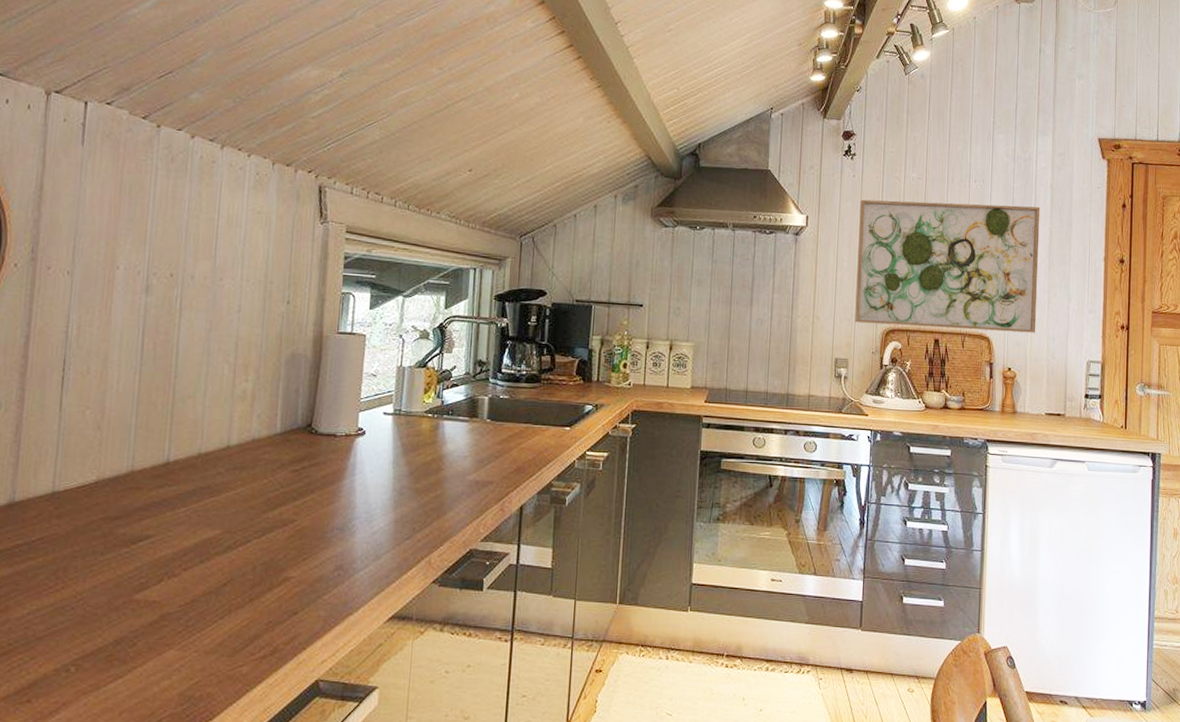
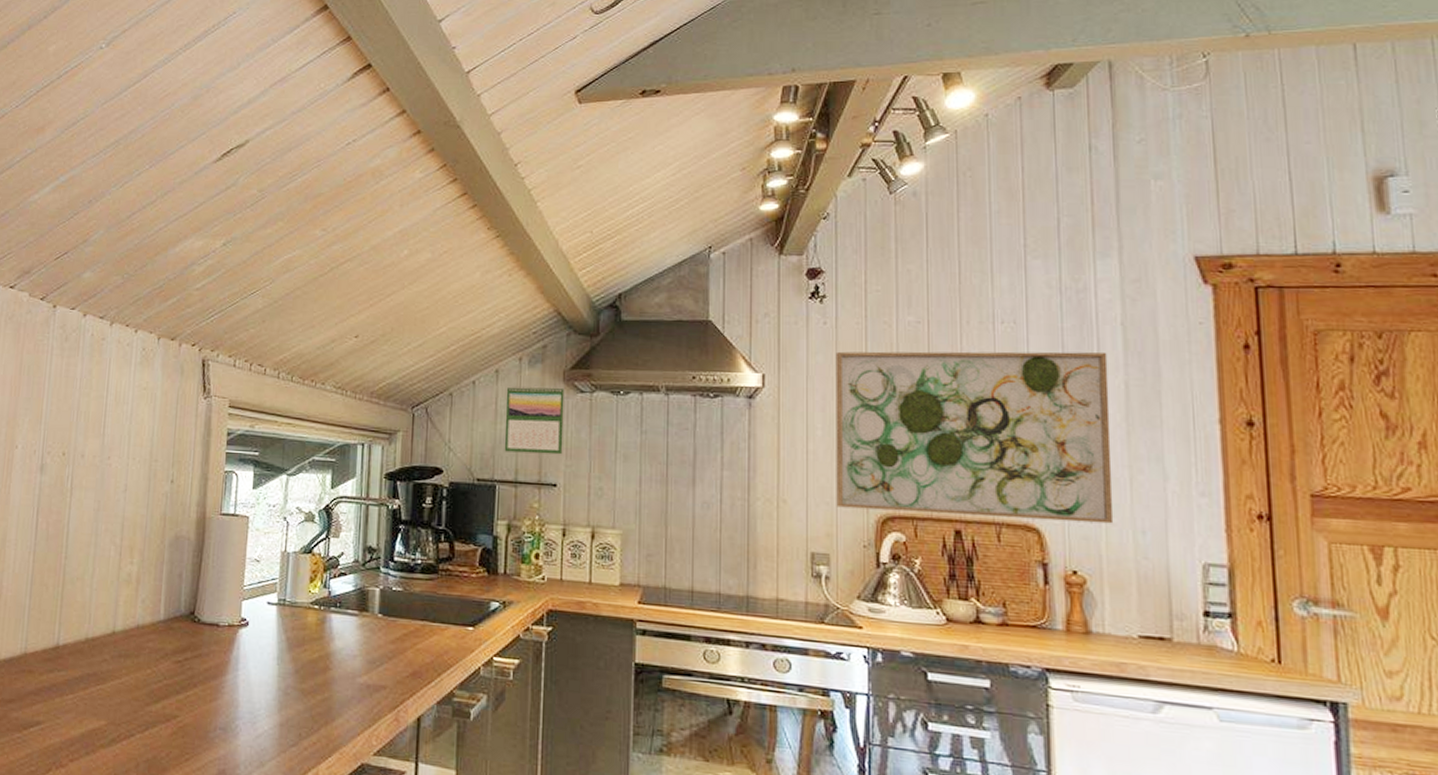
calendar: none [599,219,652,280] -> present [504,385,565,455]

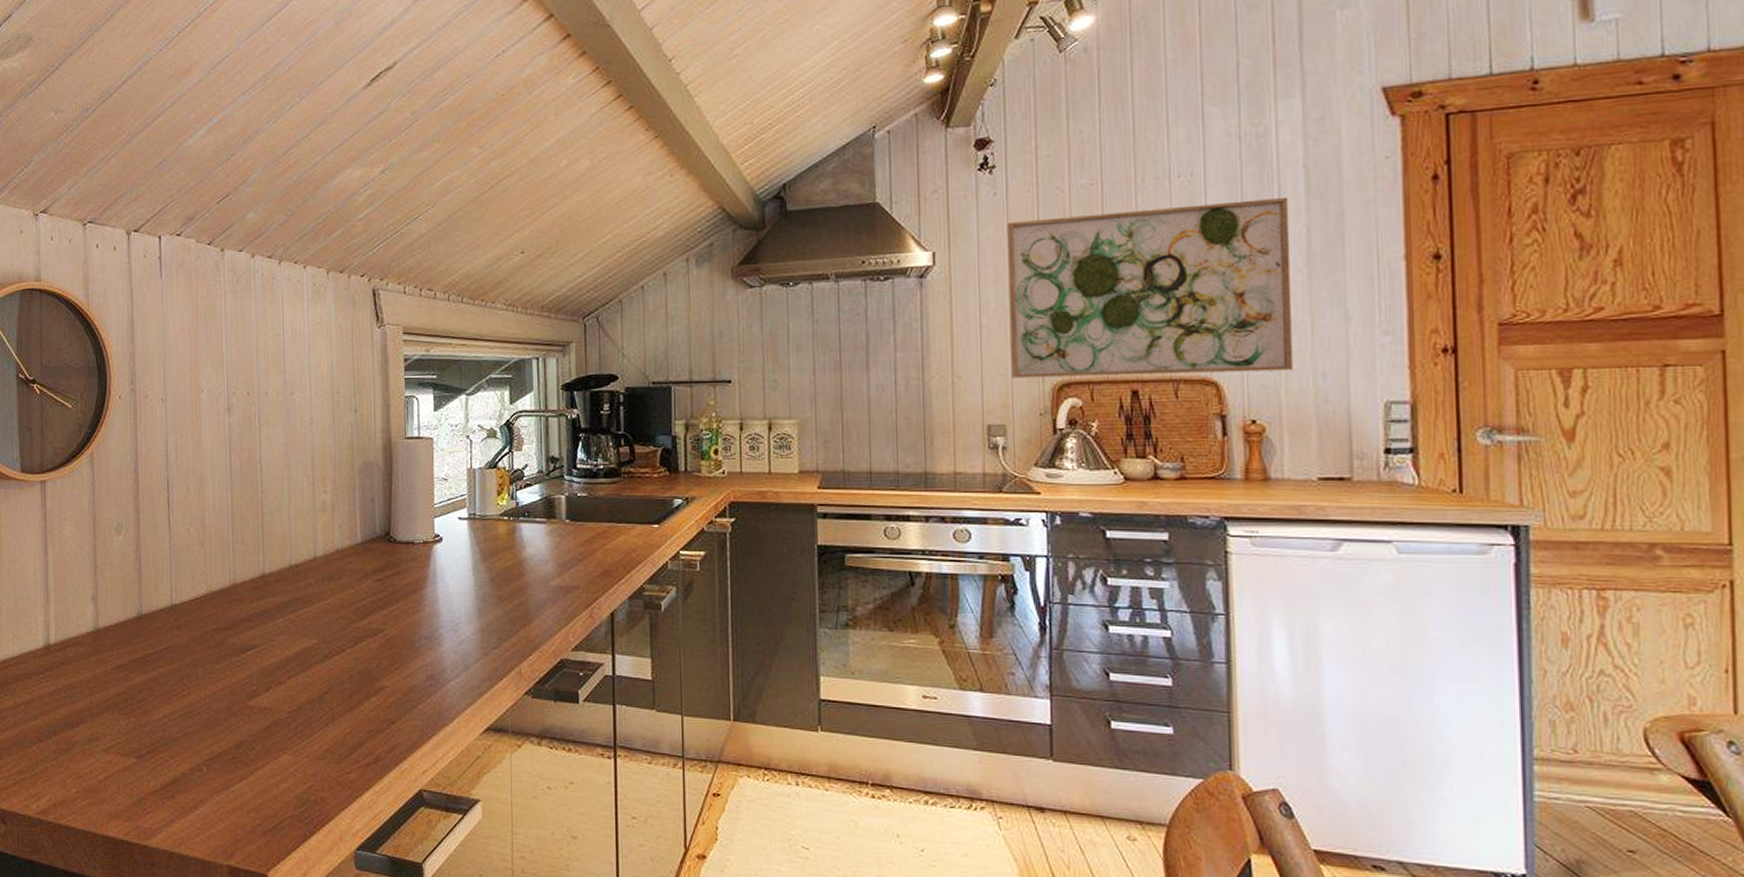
calendar: present [504,385,565,455] -> none [675,284,735,353]

